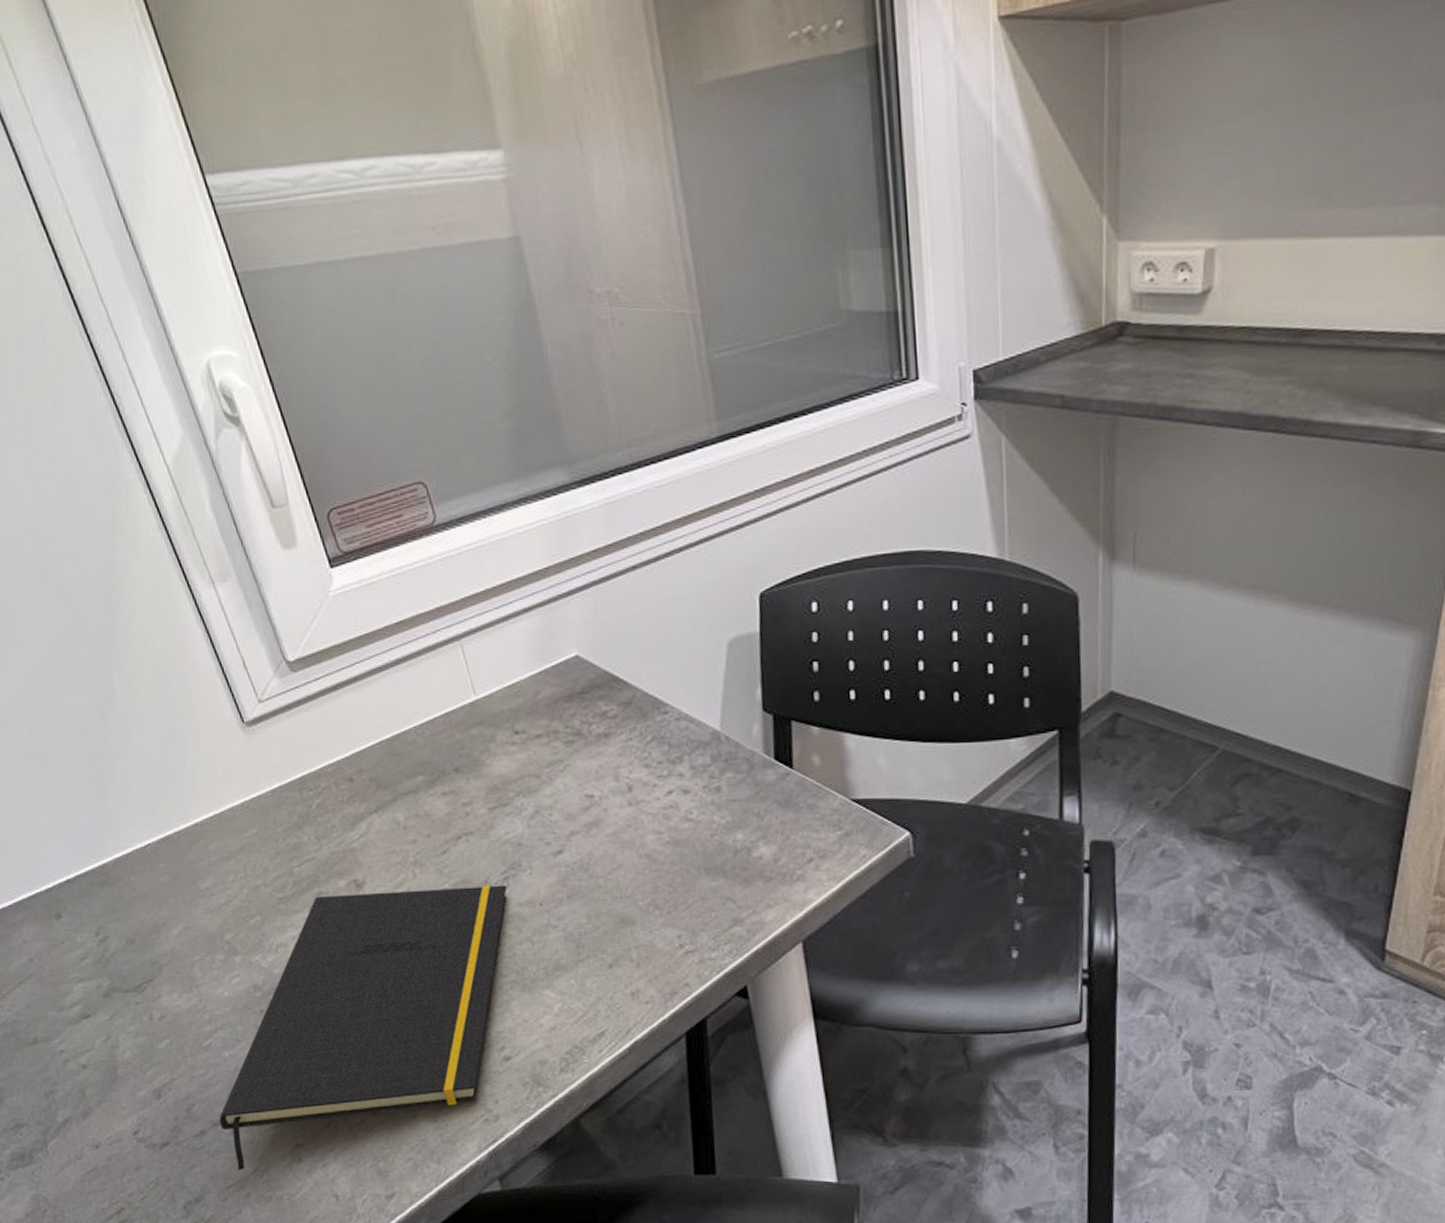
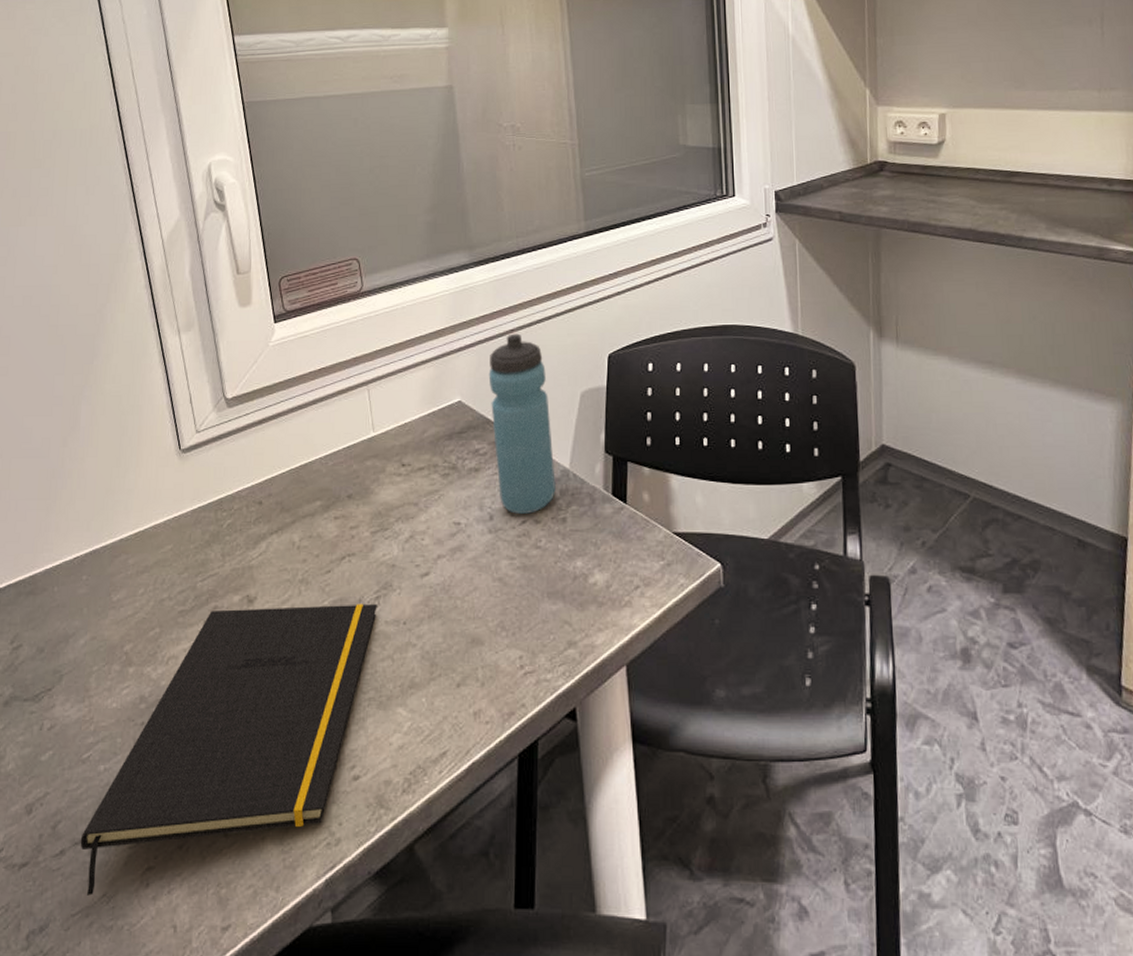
water bottle: none [608,570,705,784] -> present [488,333,556,514]

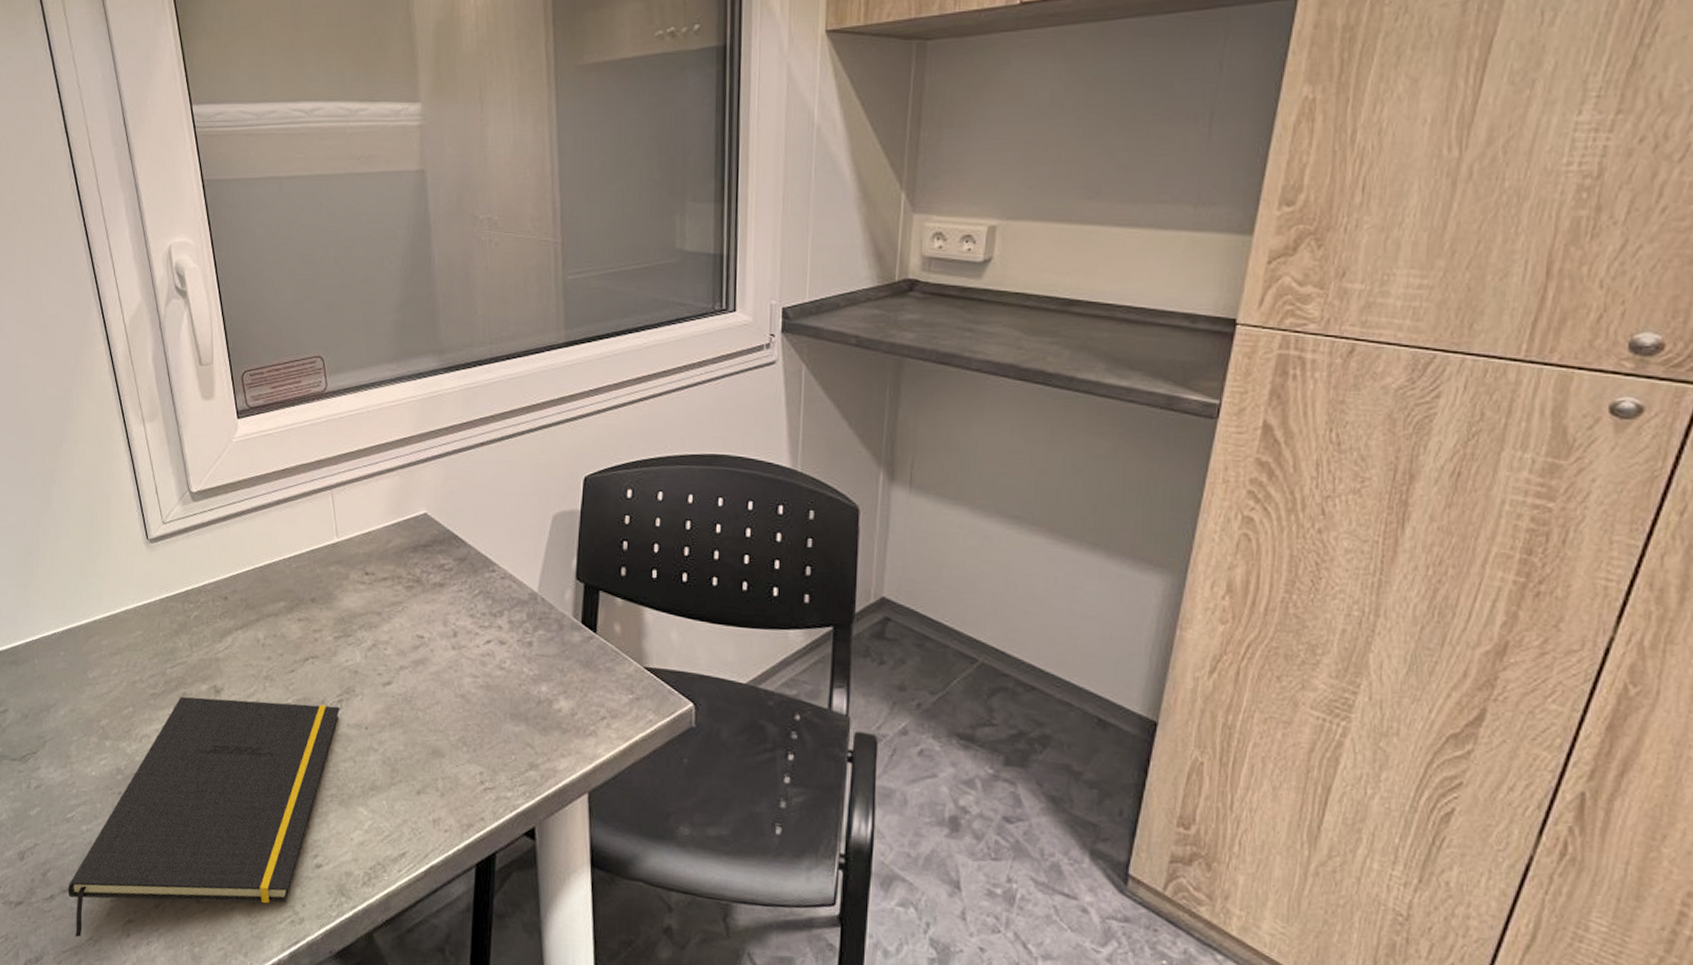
water bottle: present [488,333,556,514] -> none [456,447,523,634]

